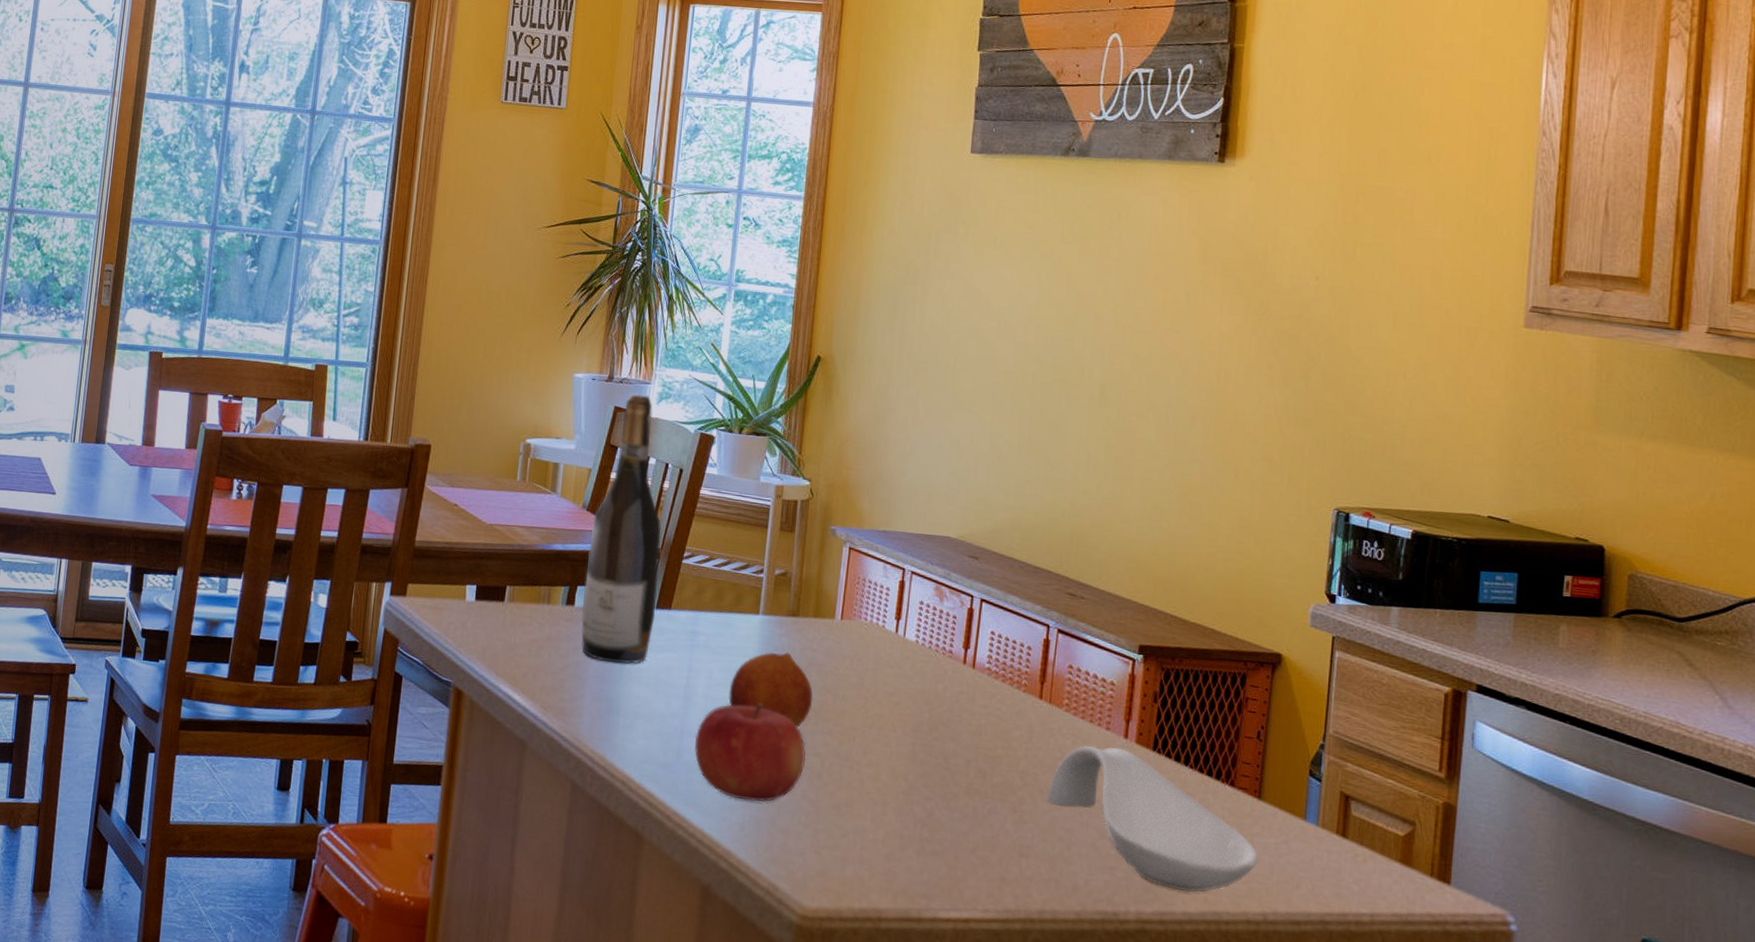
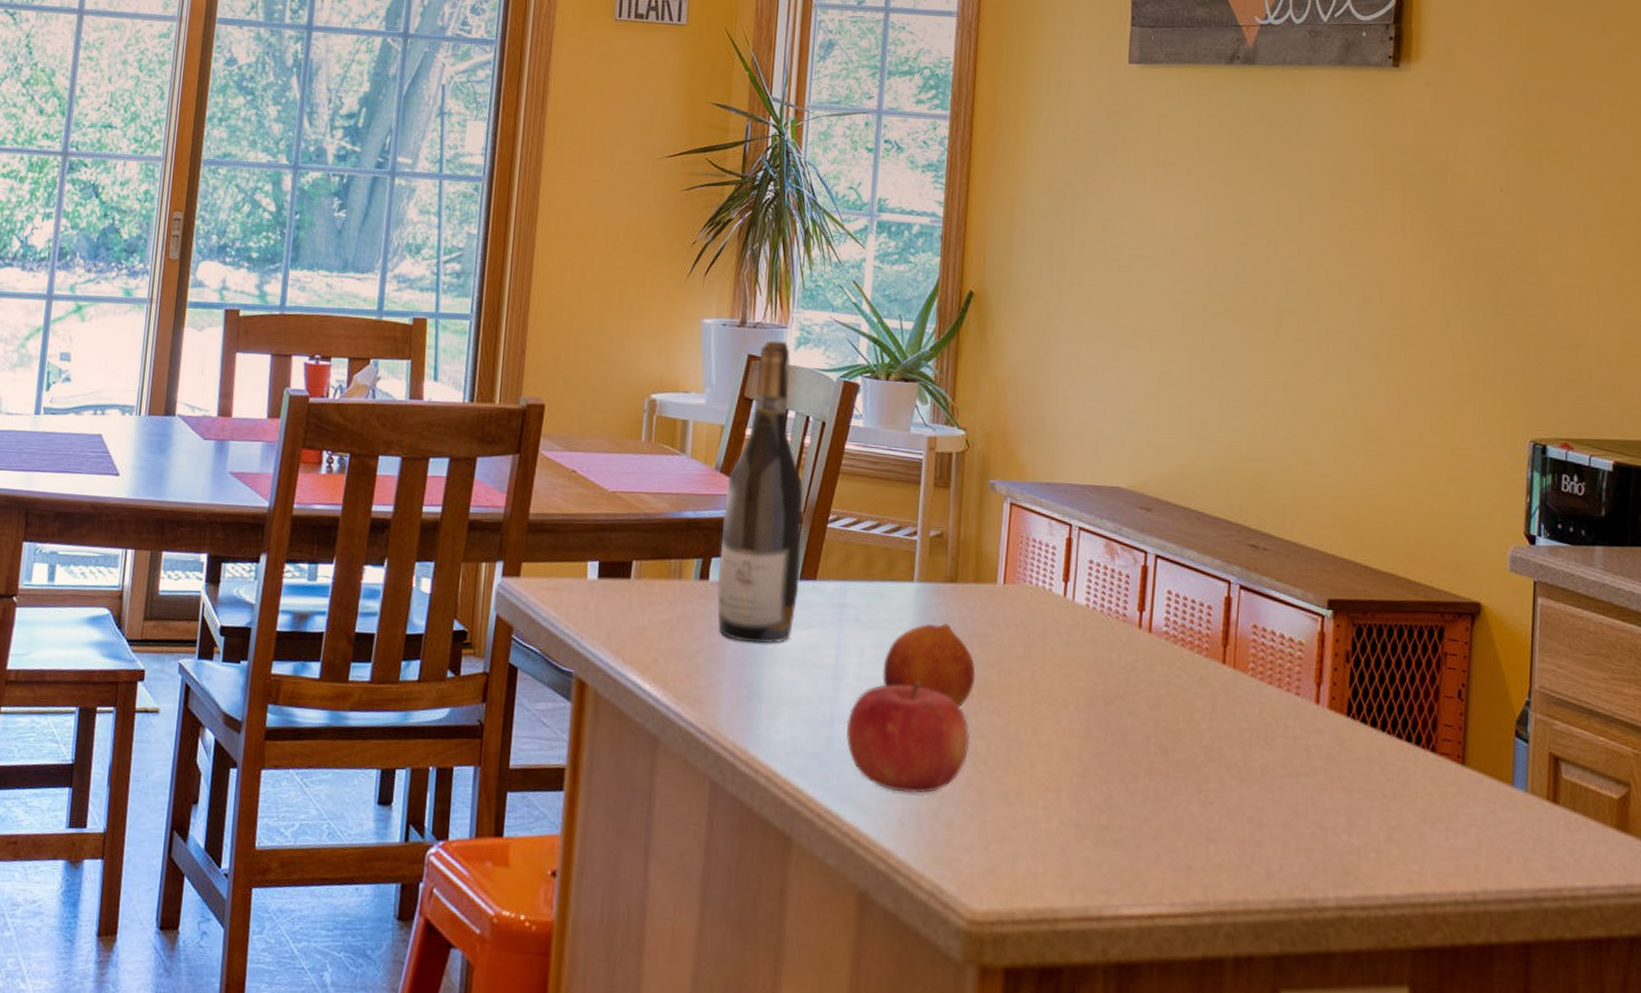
spoon rest: present [1046,746,1258,892] -> none [1234,714,1464,872]

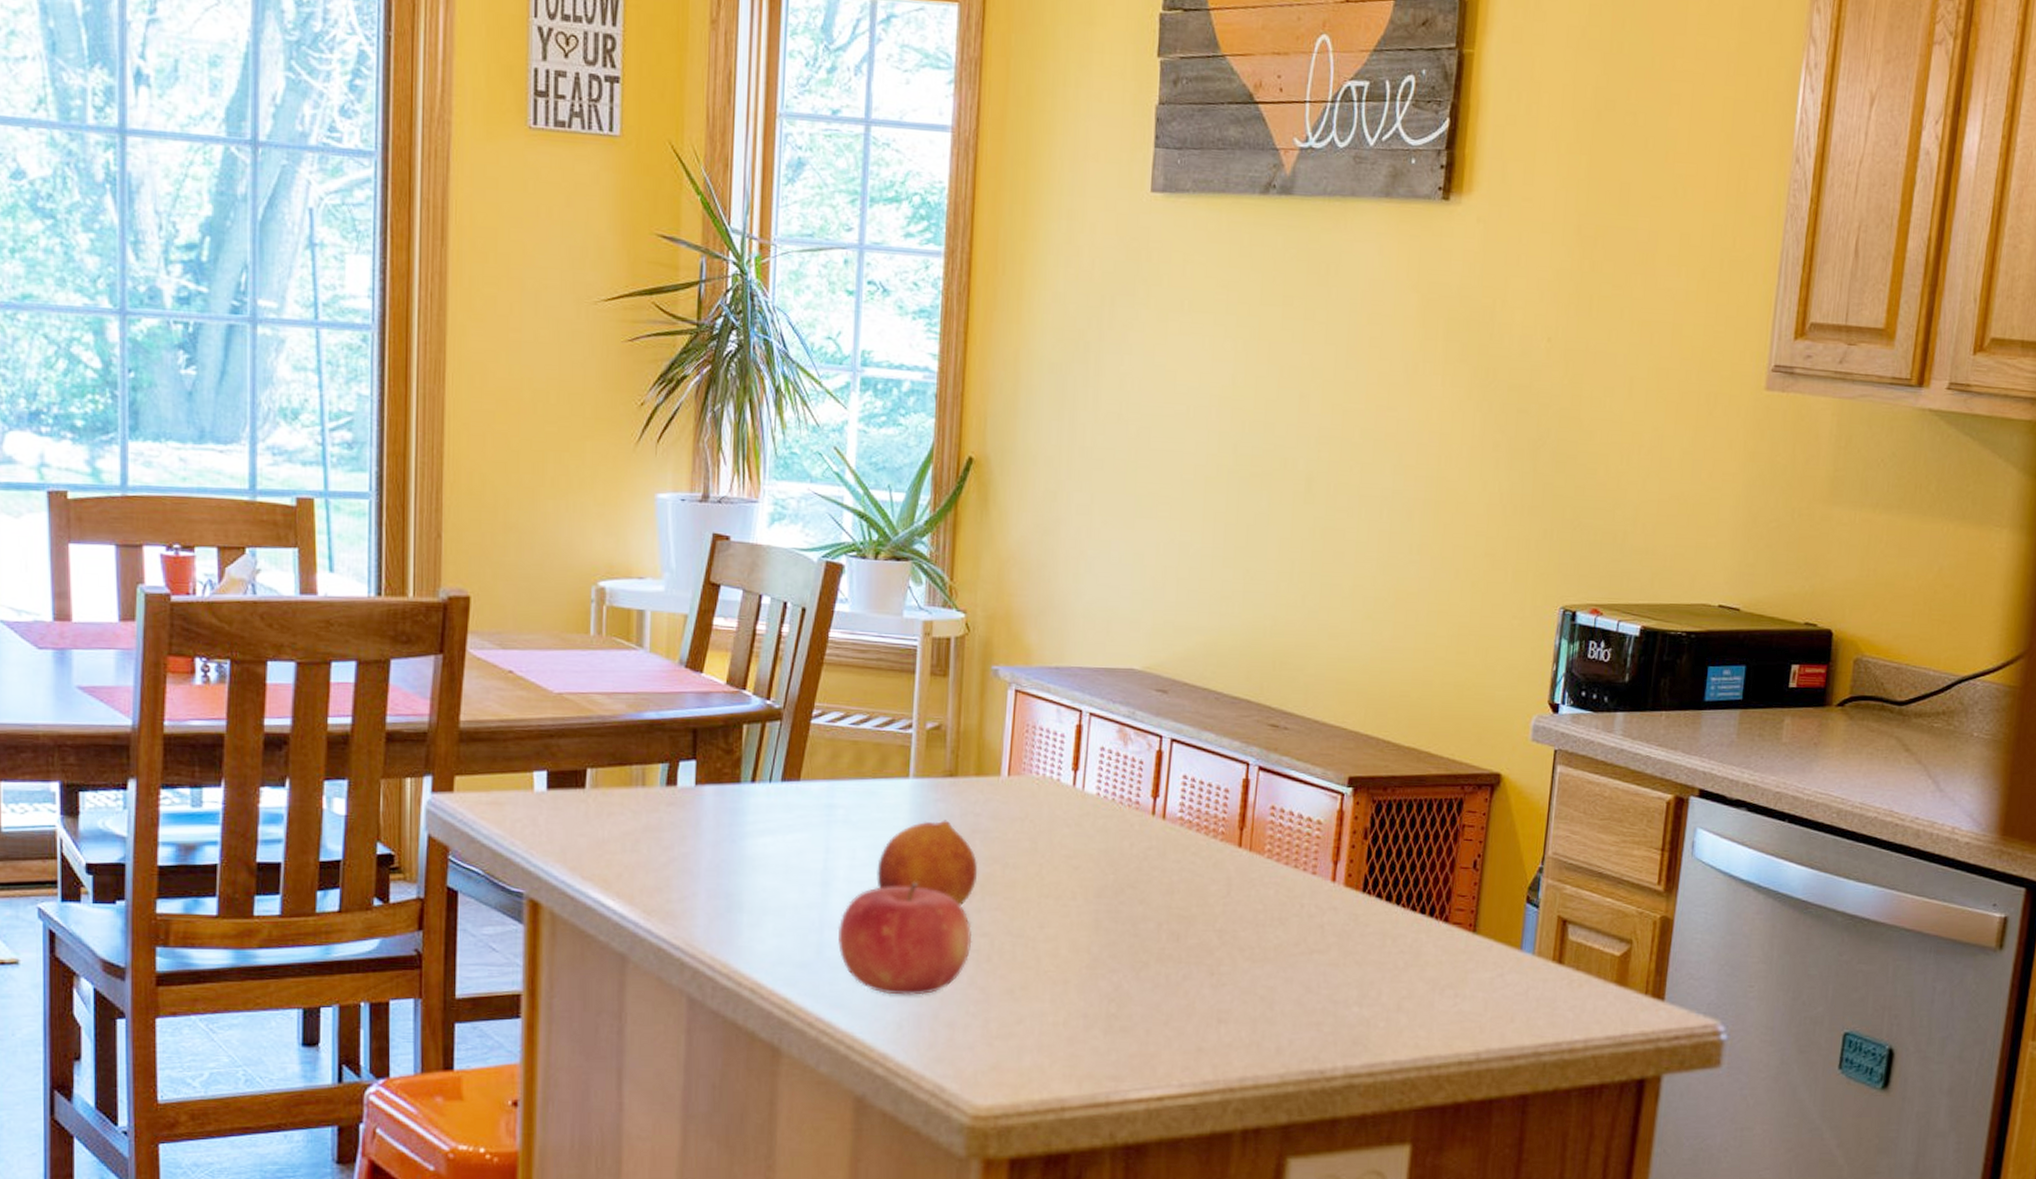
wine bottle: present [716,339,803,644] -> none [686,515,783,851]

